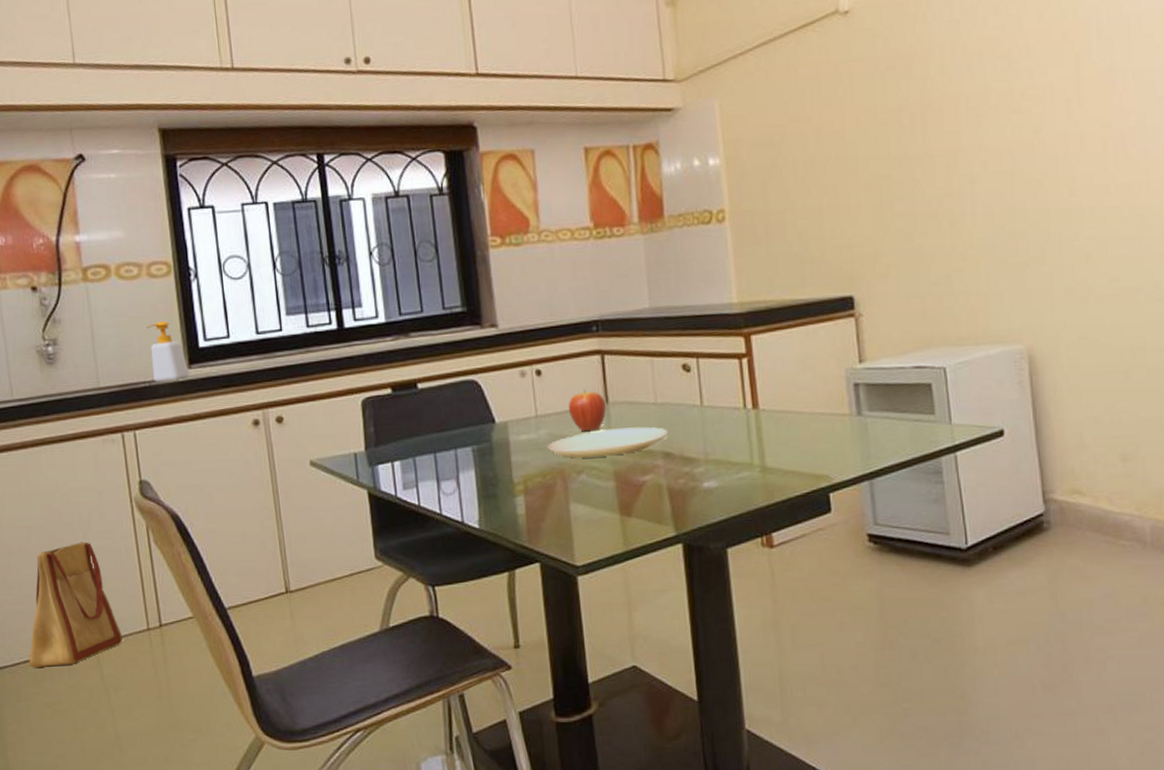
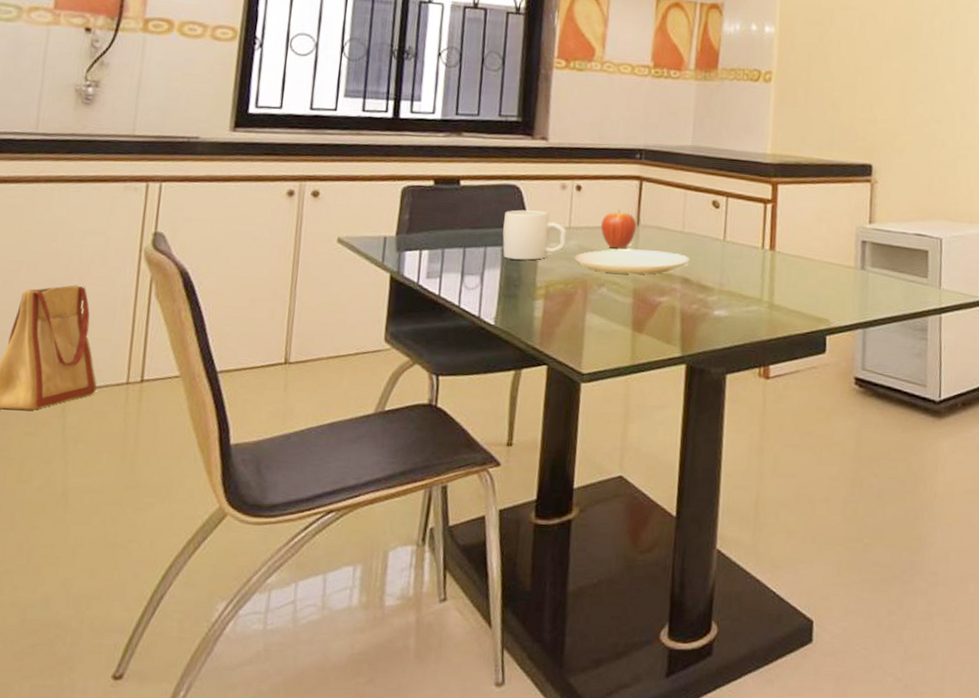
soap bottle: present [146,320,190,382] -> none [194,81,233,141]
mug: none [468,403,537,458] -> present [502,209,567,261]

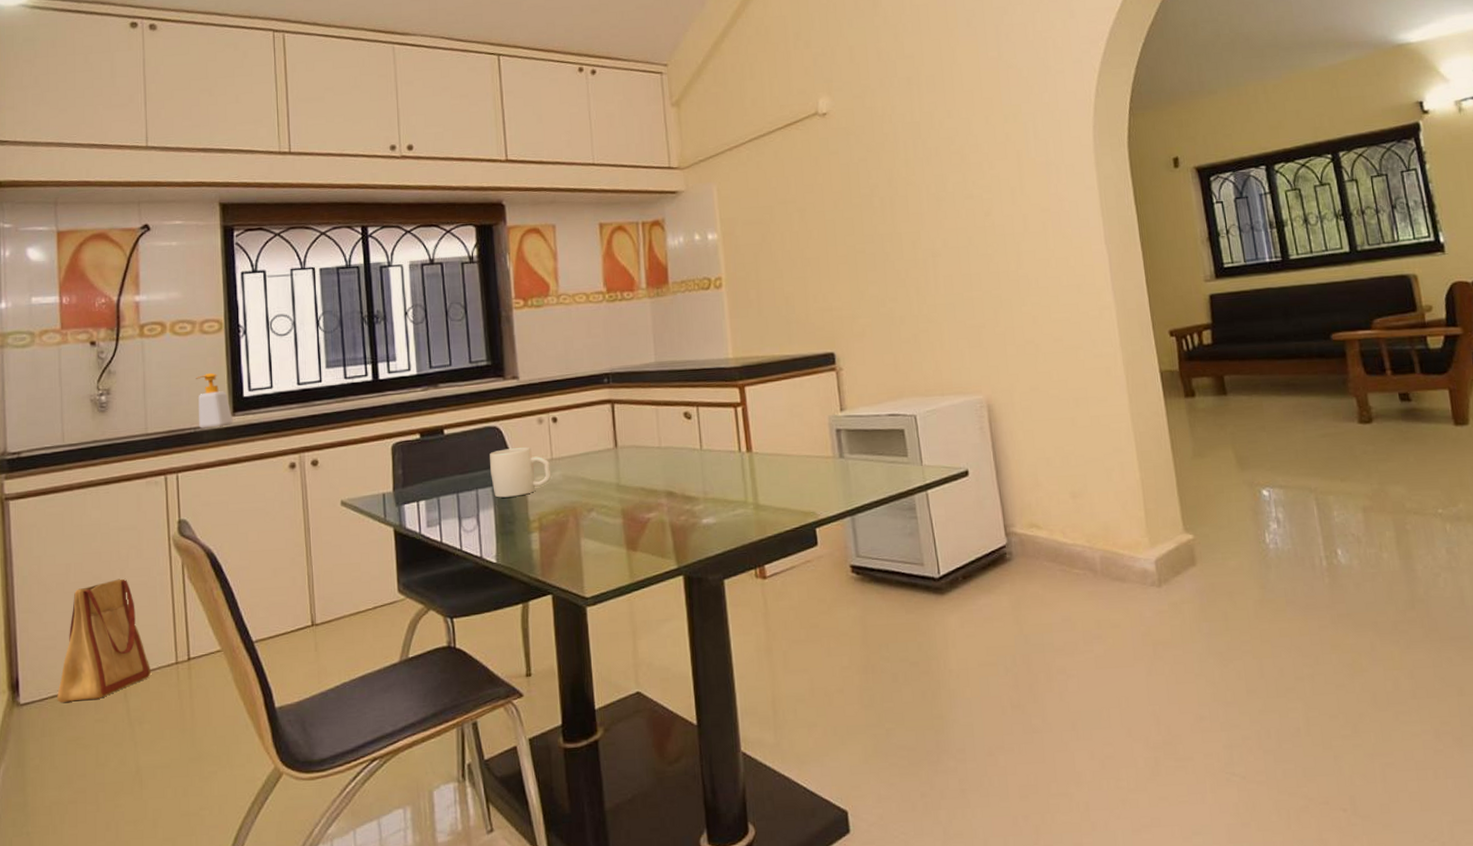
soap bottle: none [194,81,233,141] -> present [196,372,233,429]
plate: present [575,249,690,275] -> none [561,468,671,498]
fruit: present [600,209,637,248] -> none [580,434,616,472]

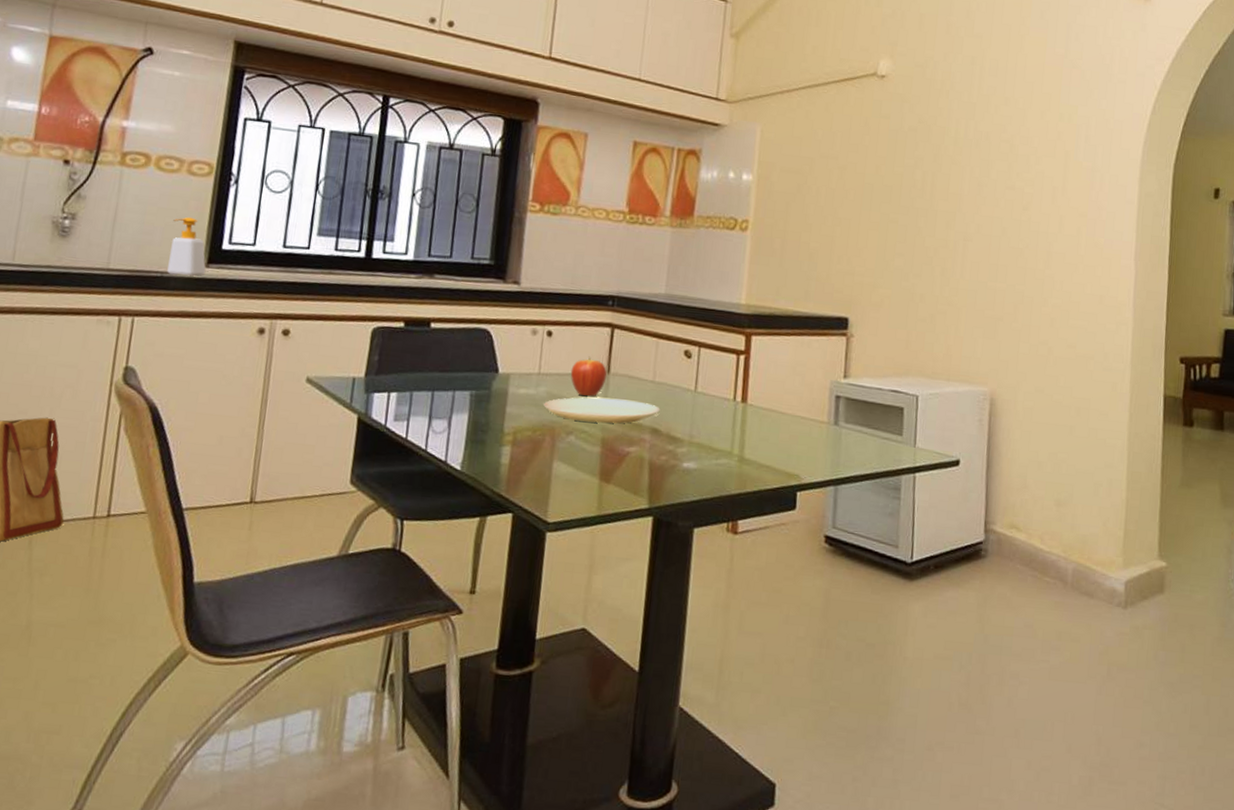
mug: present [490,447,552,498] -> none [471,354,536,406]
plate: none [561,468,671,498] -> present [544,397,660,424]
fruit: none [580,434,616,472] -> present [570,356,608,396]

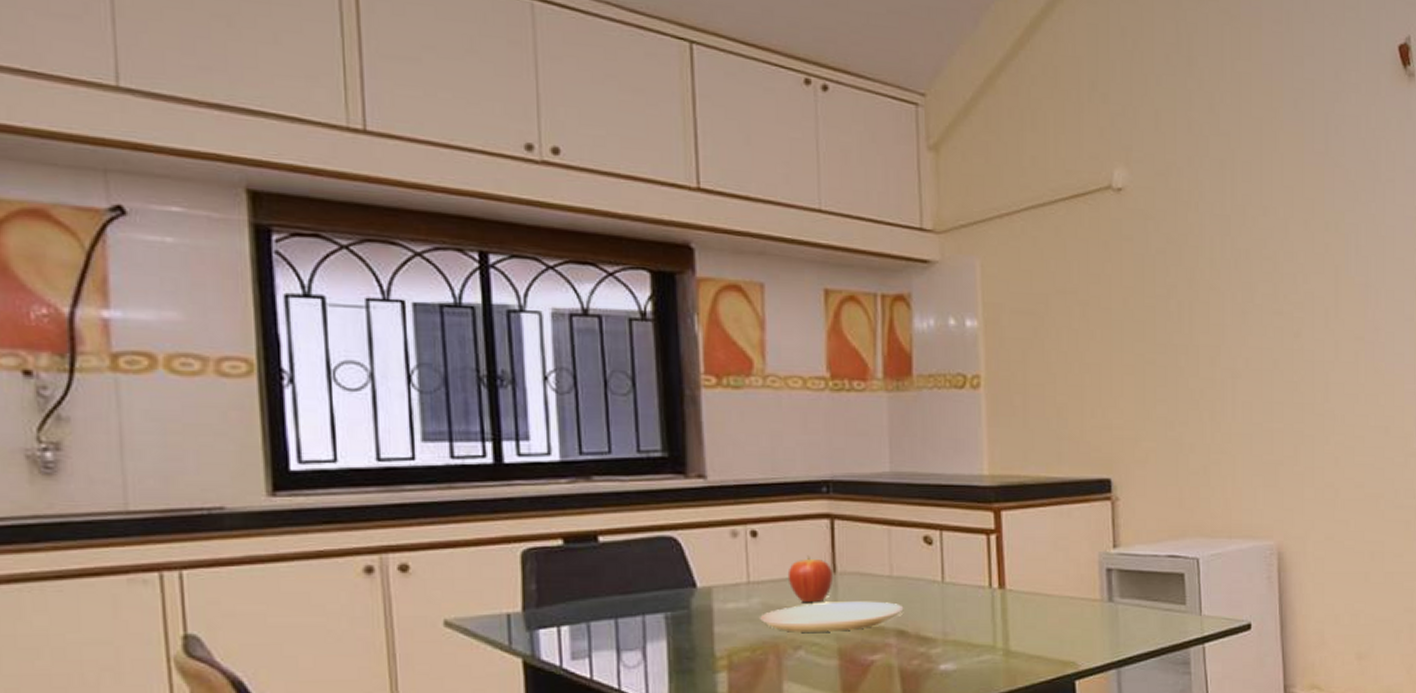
soap bottle: present [167,217,206,277] -> none [209,432,273,510]

